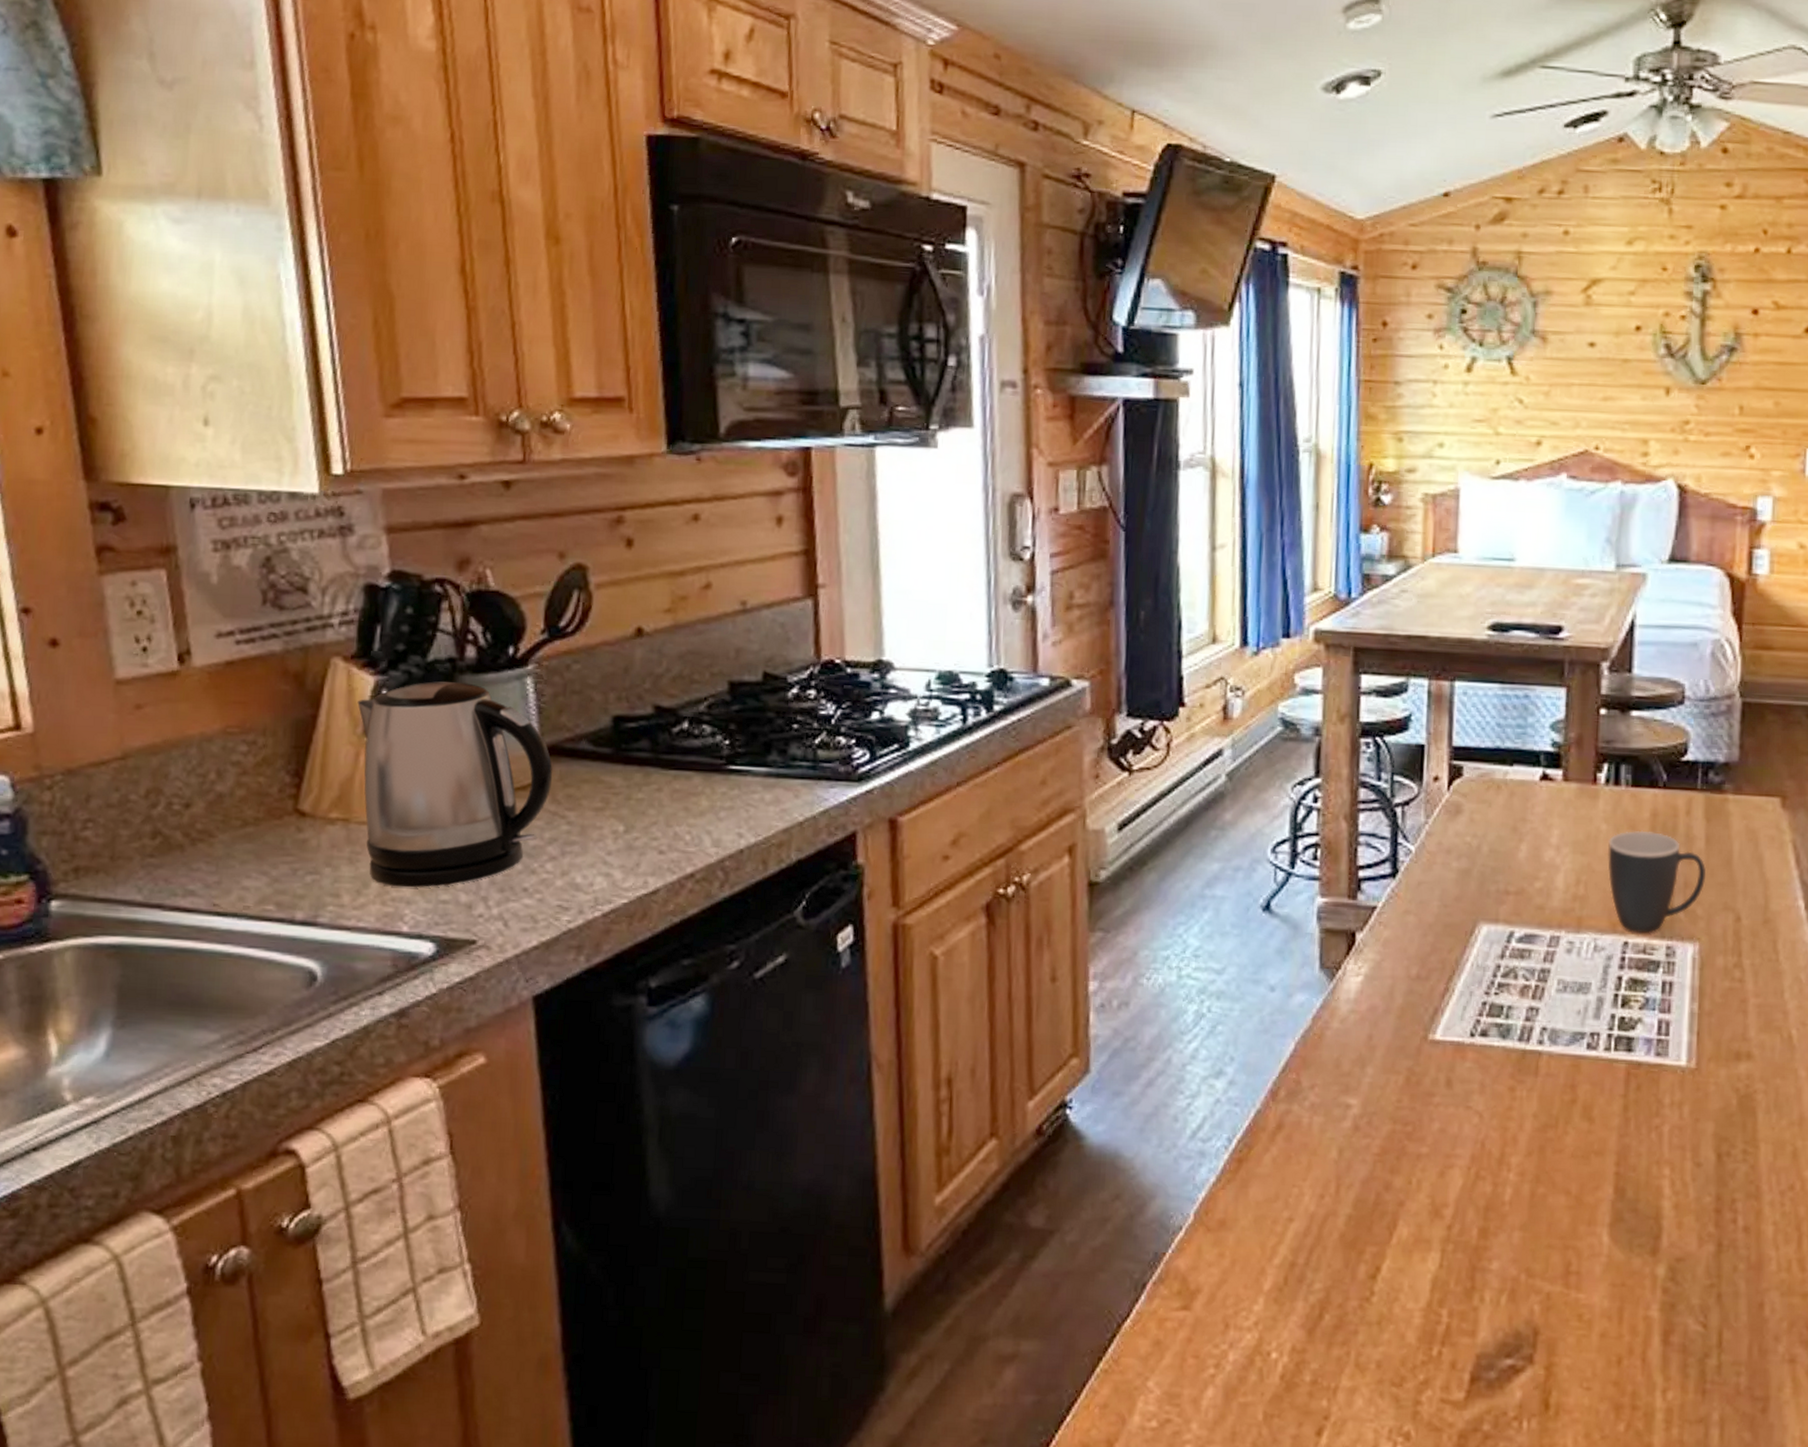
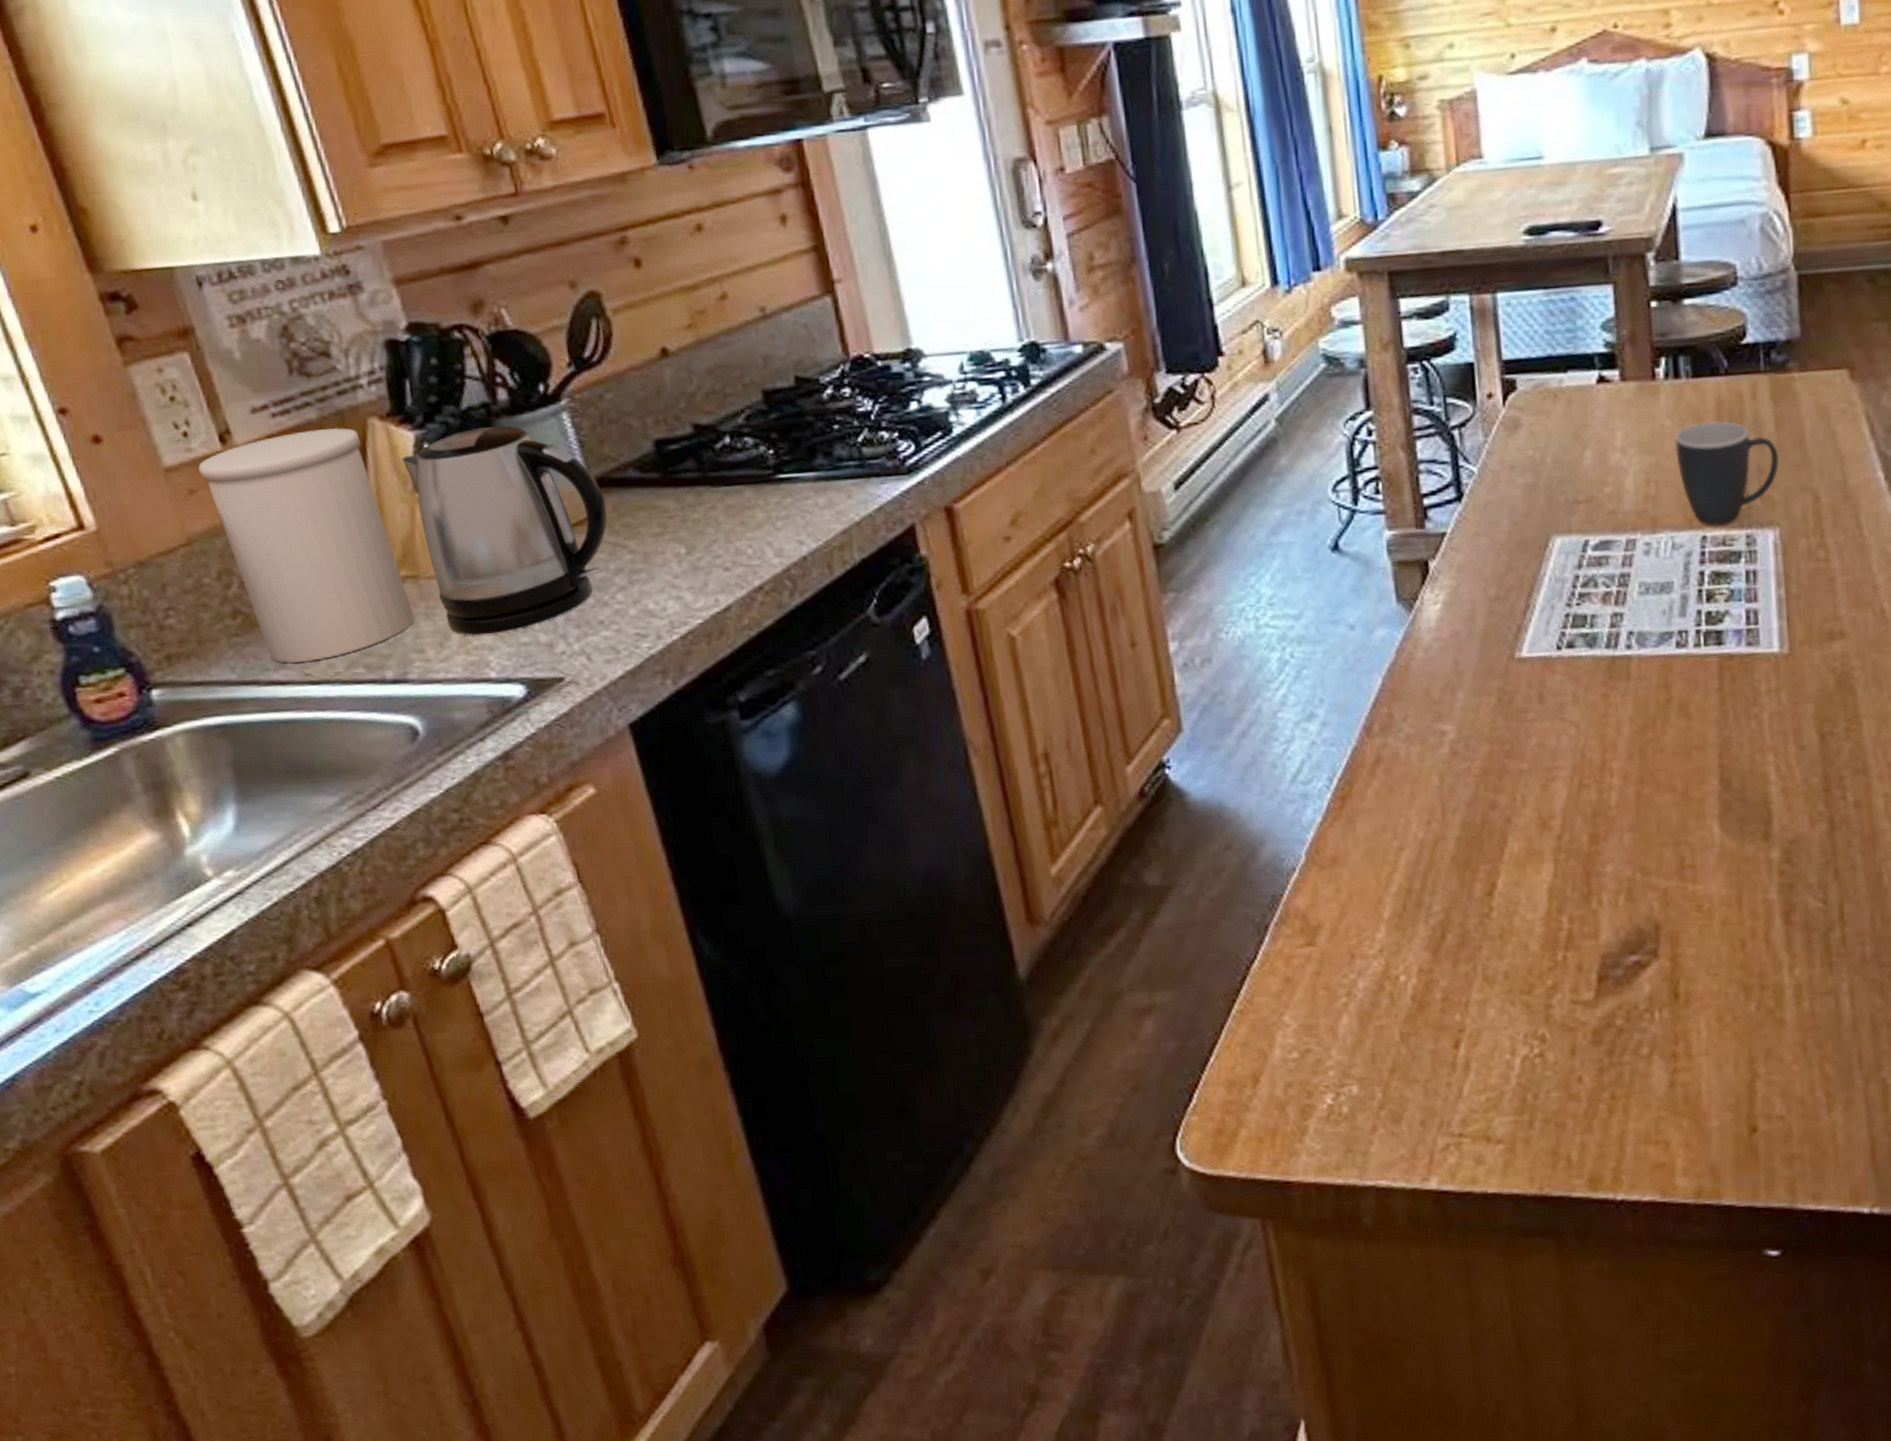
canister: none [150,662,337,892] -> present [198,428,415,664]

